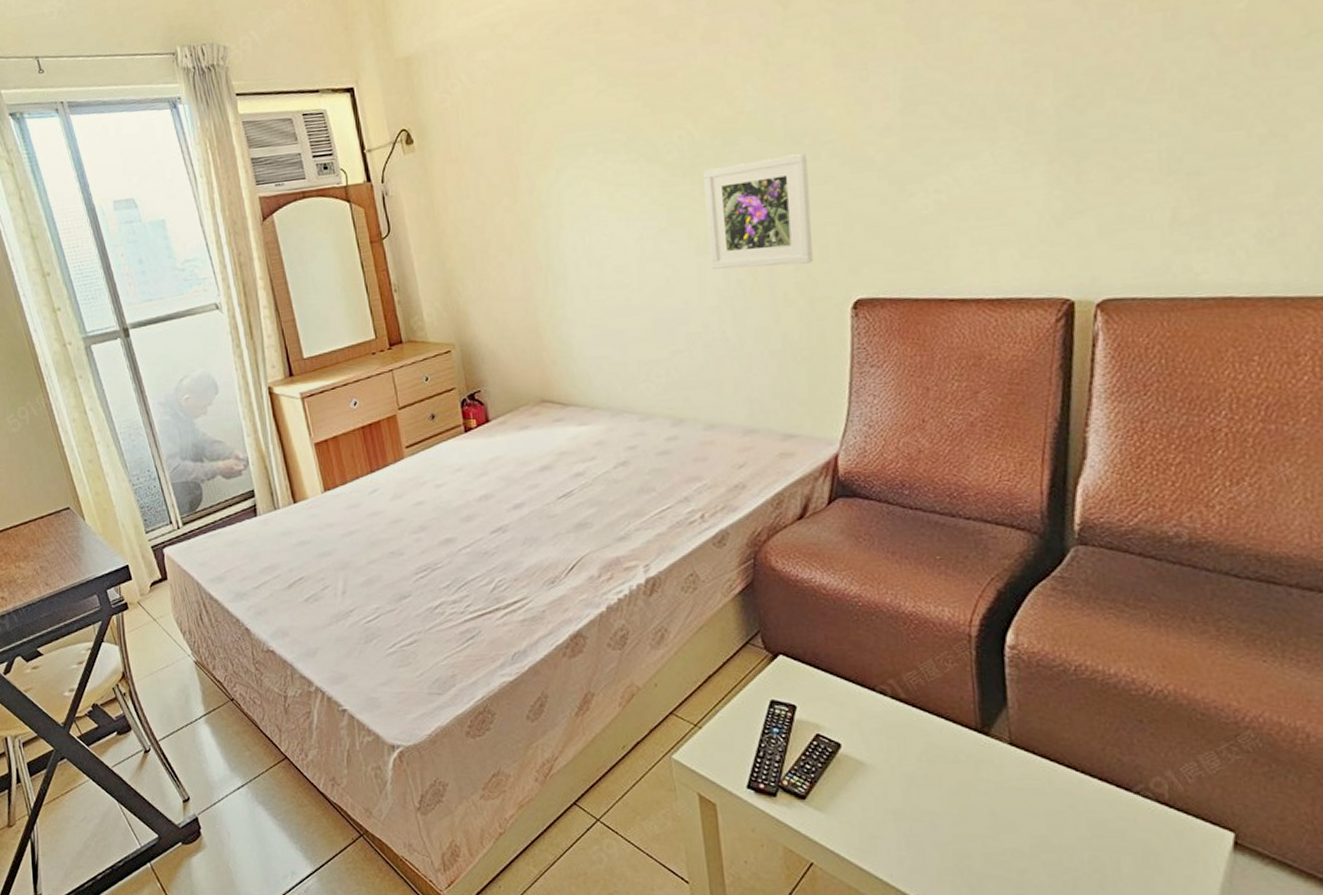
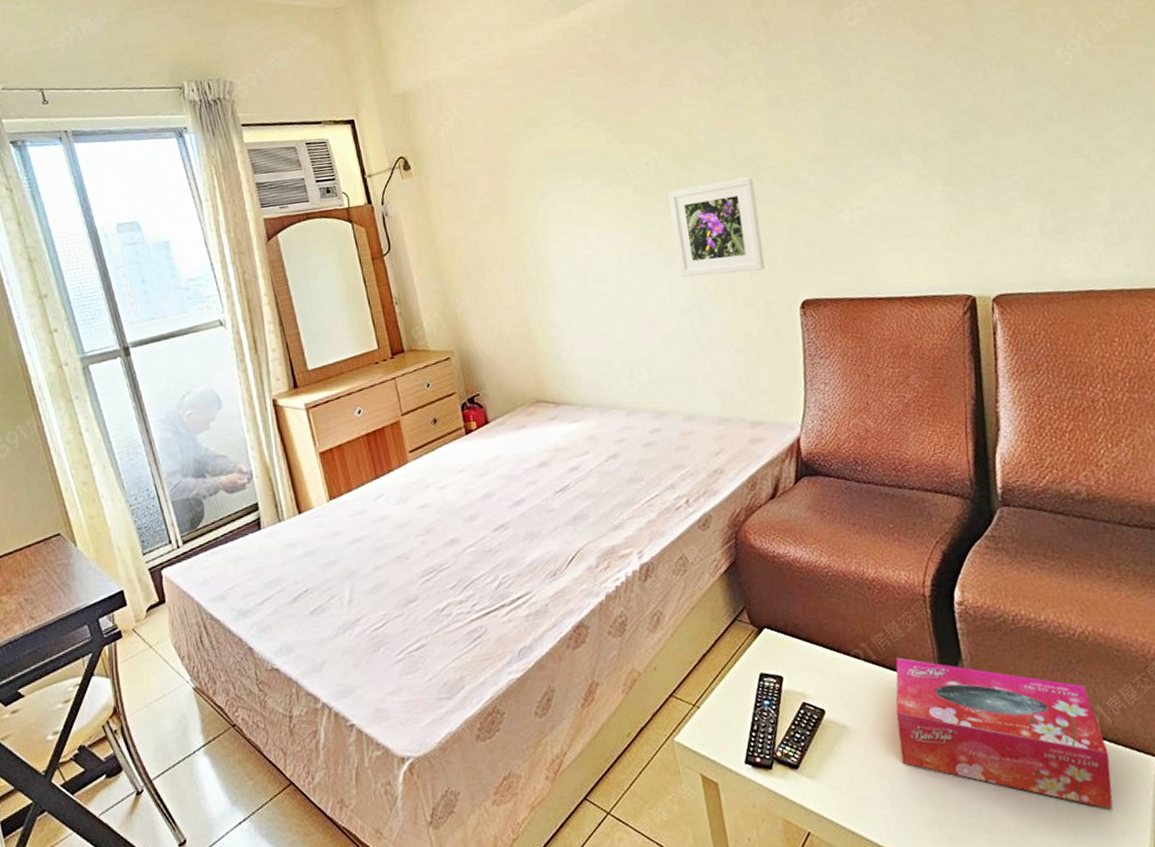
tissue box: none [922,698,1175,881] -> present [895,657,1113,810]

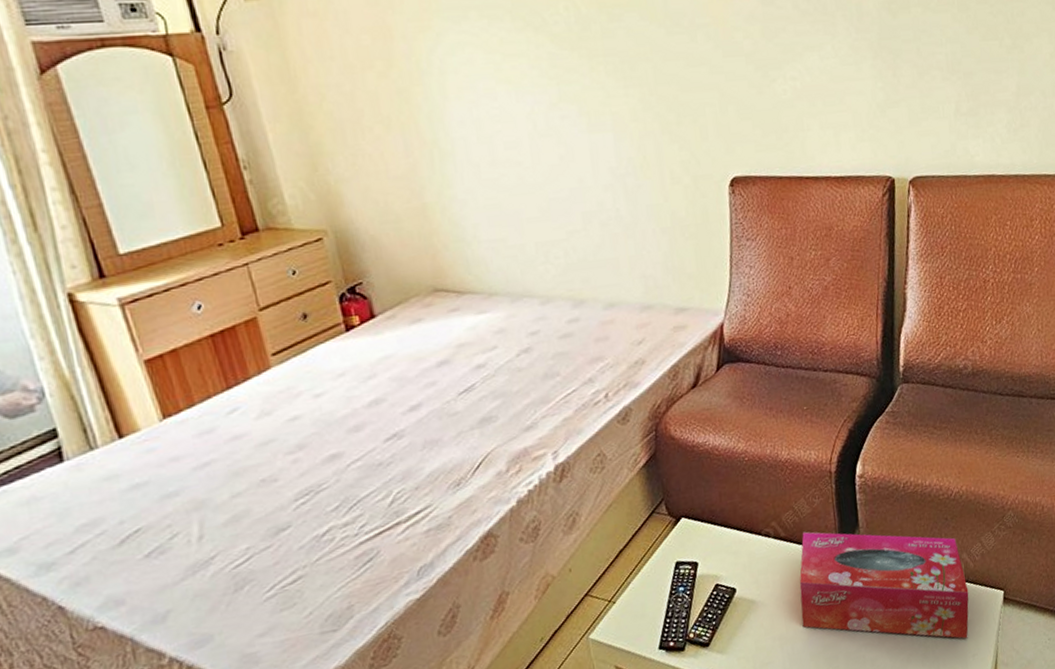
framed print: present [668,177,765,277] -> none [590,34,695,147]

